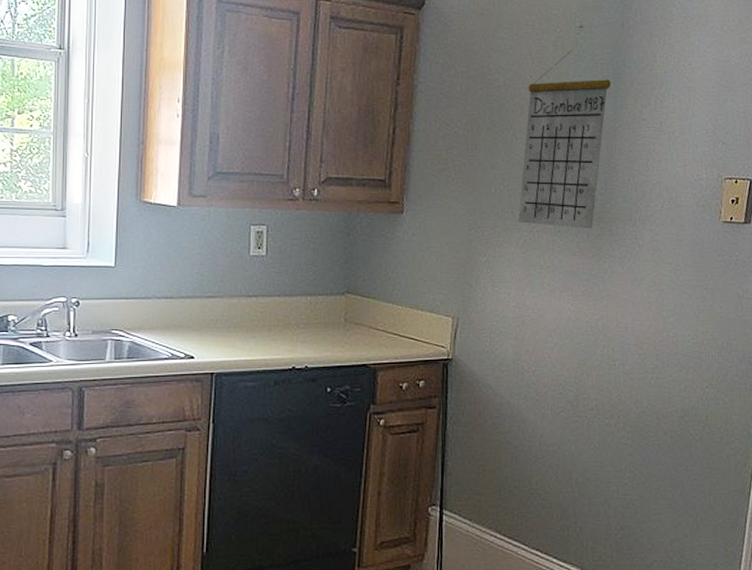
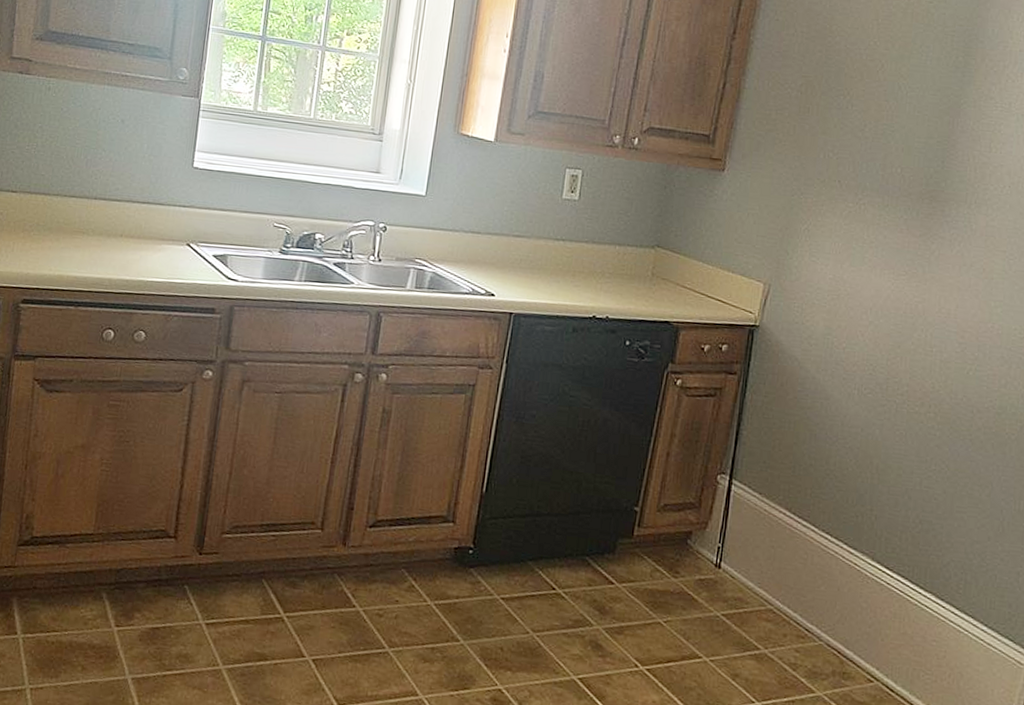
calendar: present [518,49,611,229] -> none [845,18,960,207]

